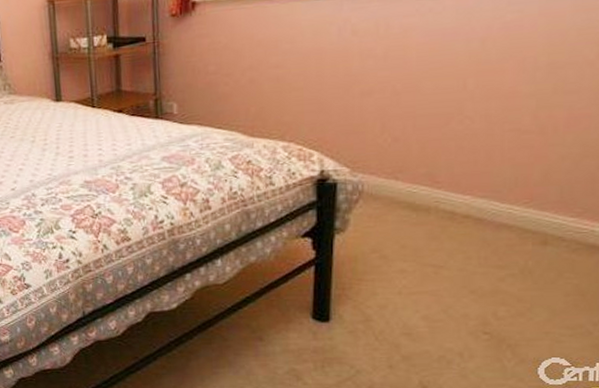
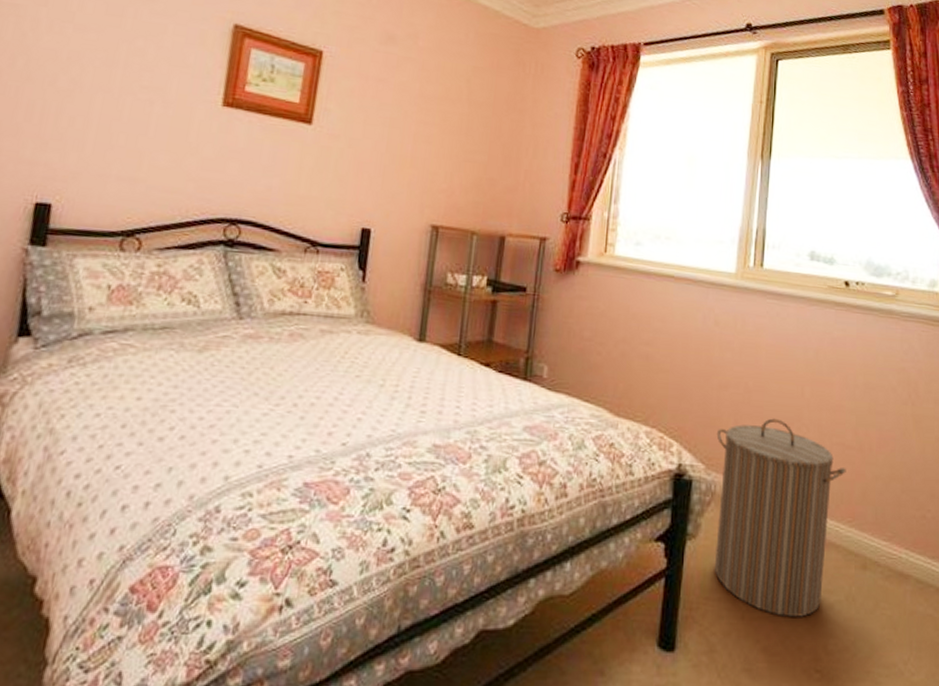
laundry hamper: none [361,115,522,291] -> present [715,418,846,618]

